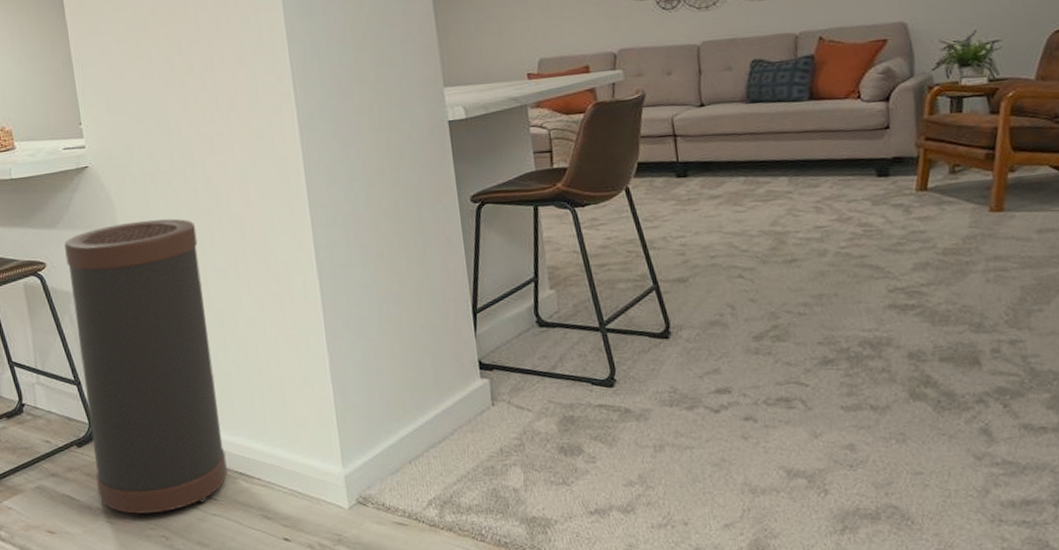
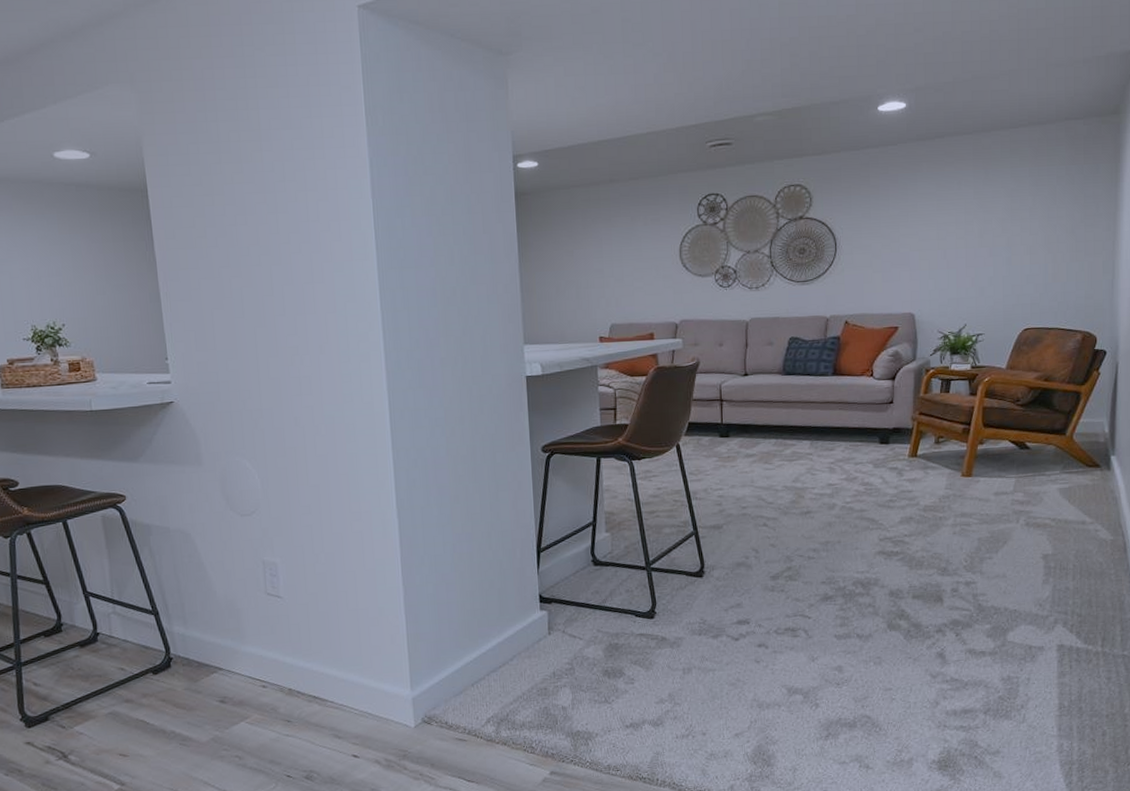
trash can: present [64,218,228,514] -> none [146,456,302,736]

